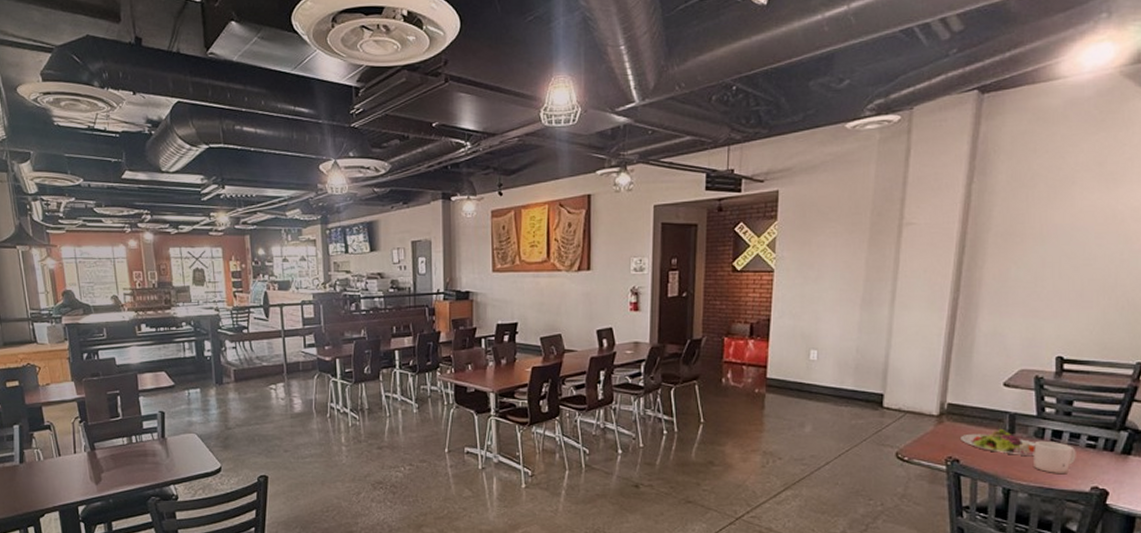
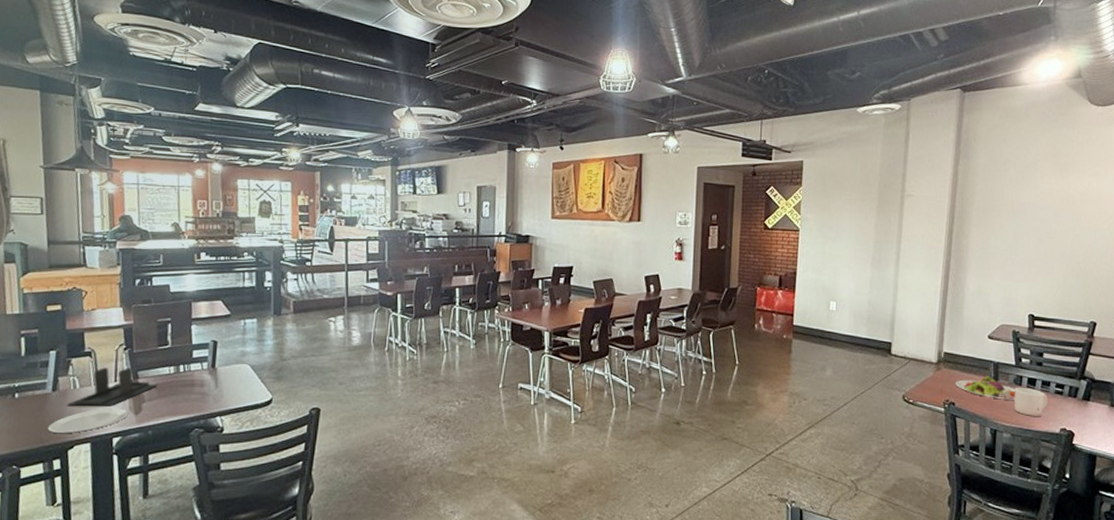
plate: none [19,478,90,503] -> present [47,407,129,434]
napkin holder: none [34,440,113,477] -> present [67,367,157,406]

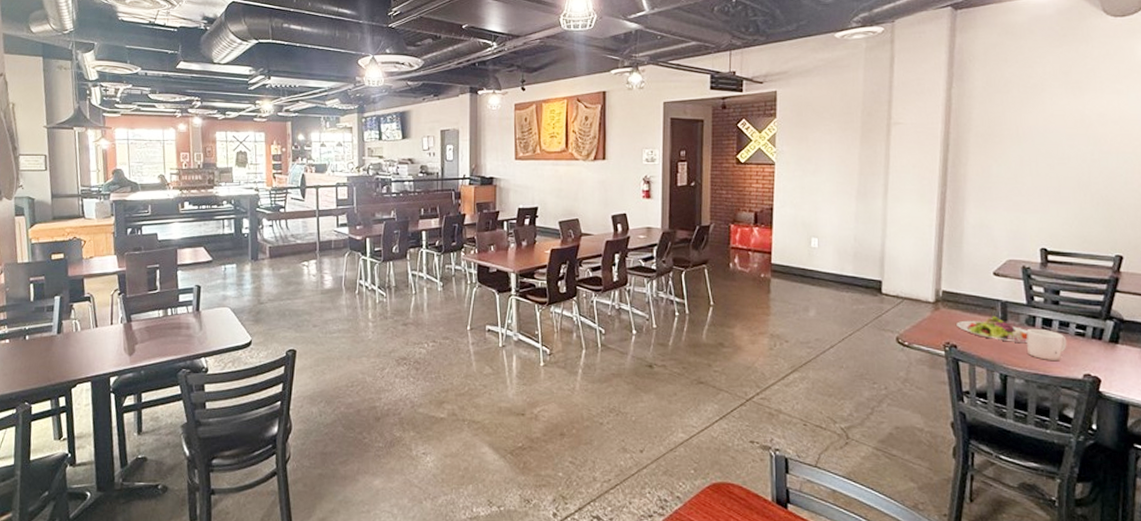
plate: present [47,407,129,434] -> none [54,349,123,373]
napkin holder: present [67,367,157,406] -> none [70,311,148,348]

